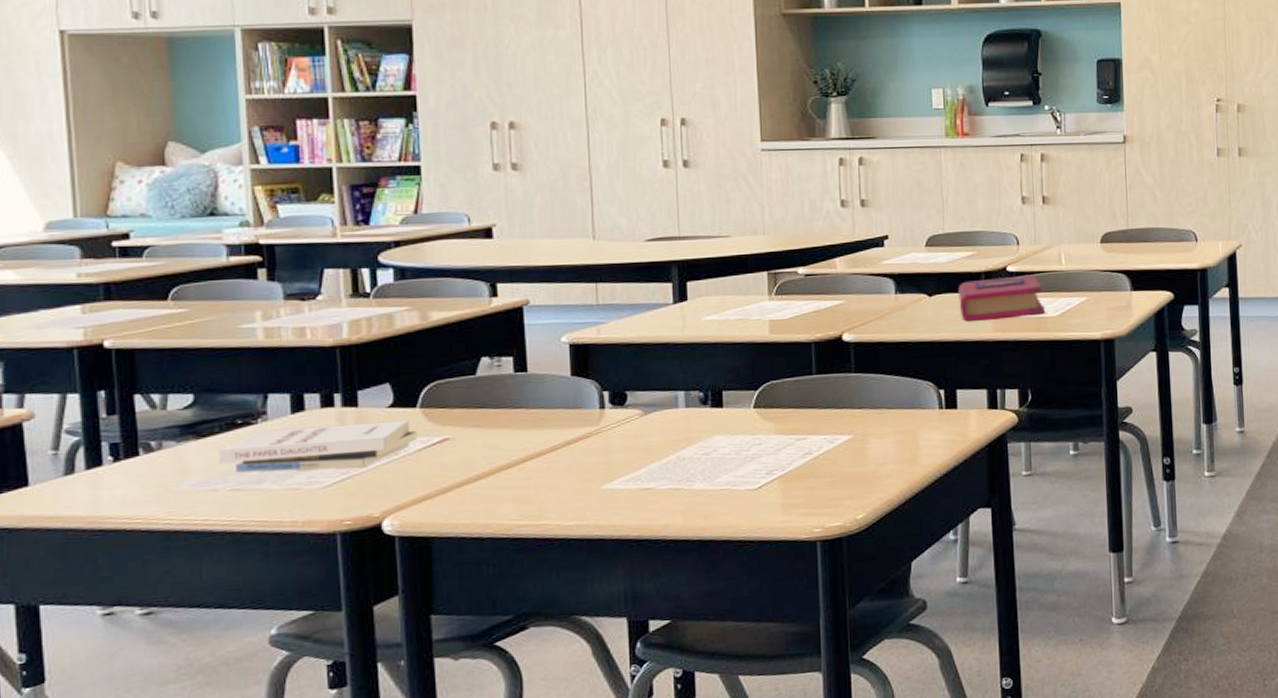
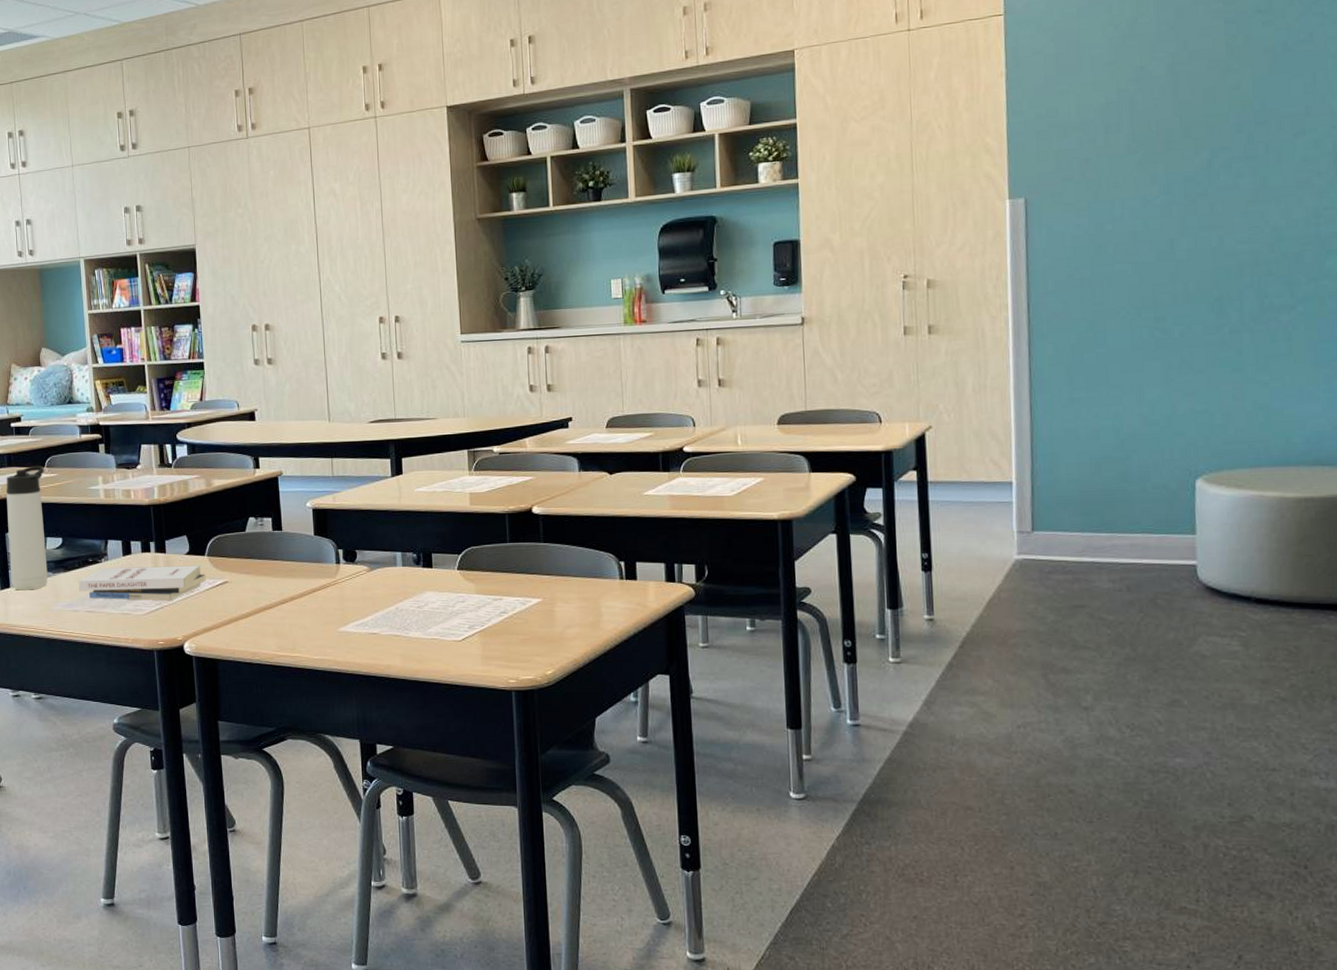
thermos bottle: none [100,298,168,469] -> present [6,466,48,591]
book: present [957,274,1045,323] -> none [636,454,721,500]

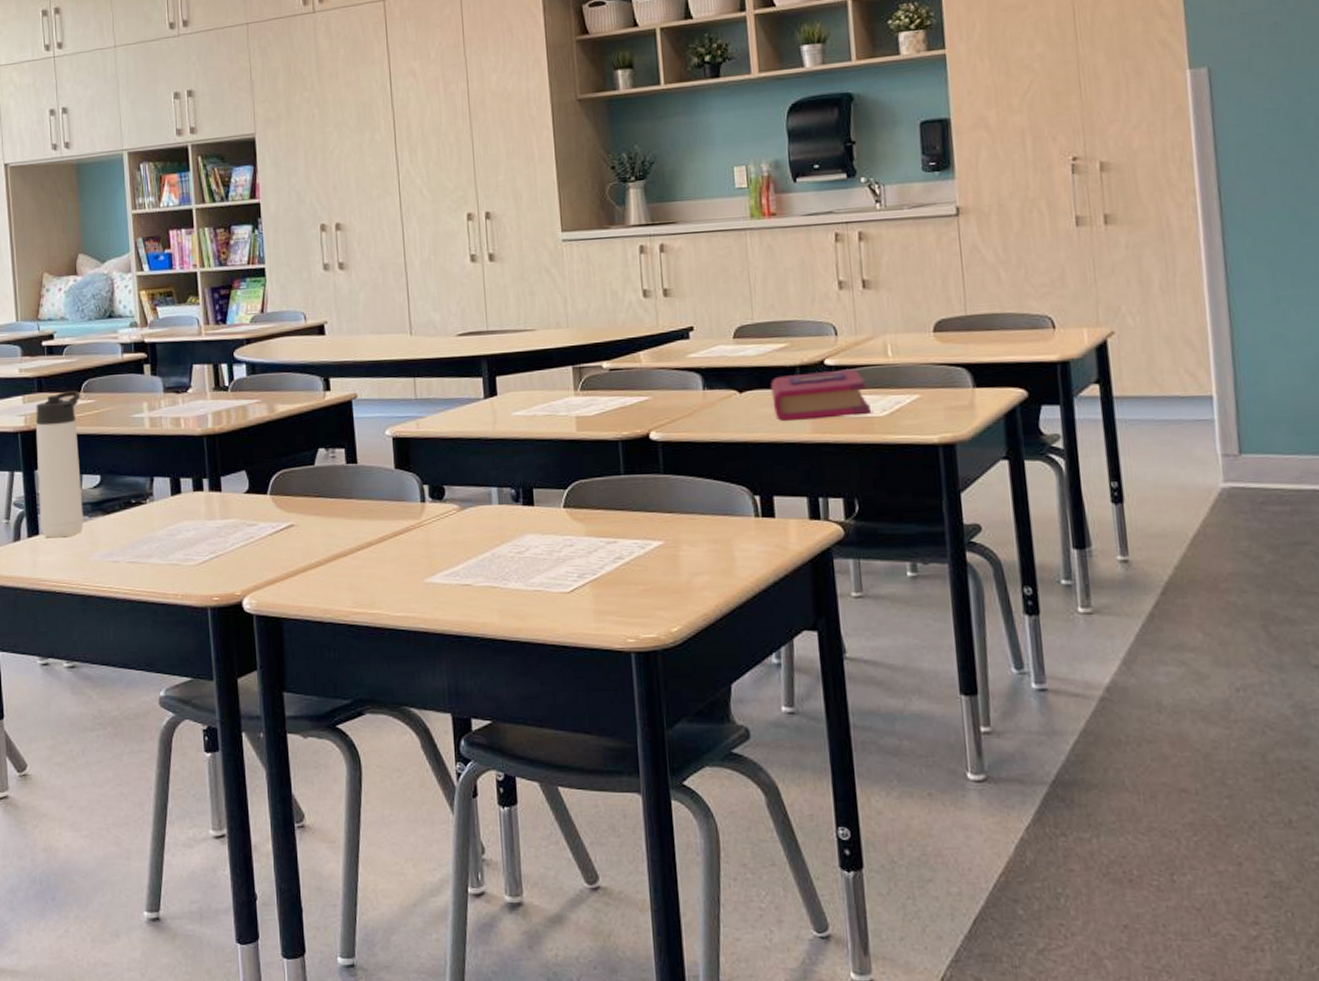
books: present [78,565,206,601] -> none [119,506,269,549]
book: none [636,454,721,500] -> present [770,368,871,422]

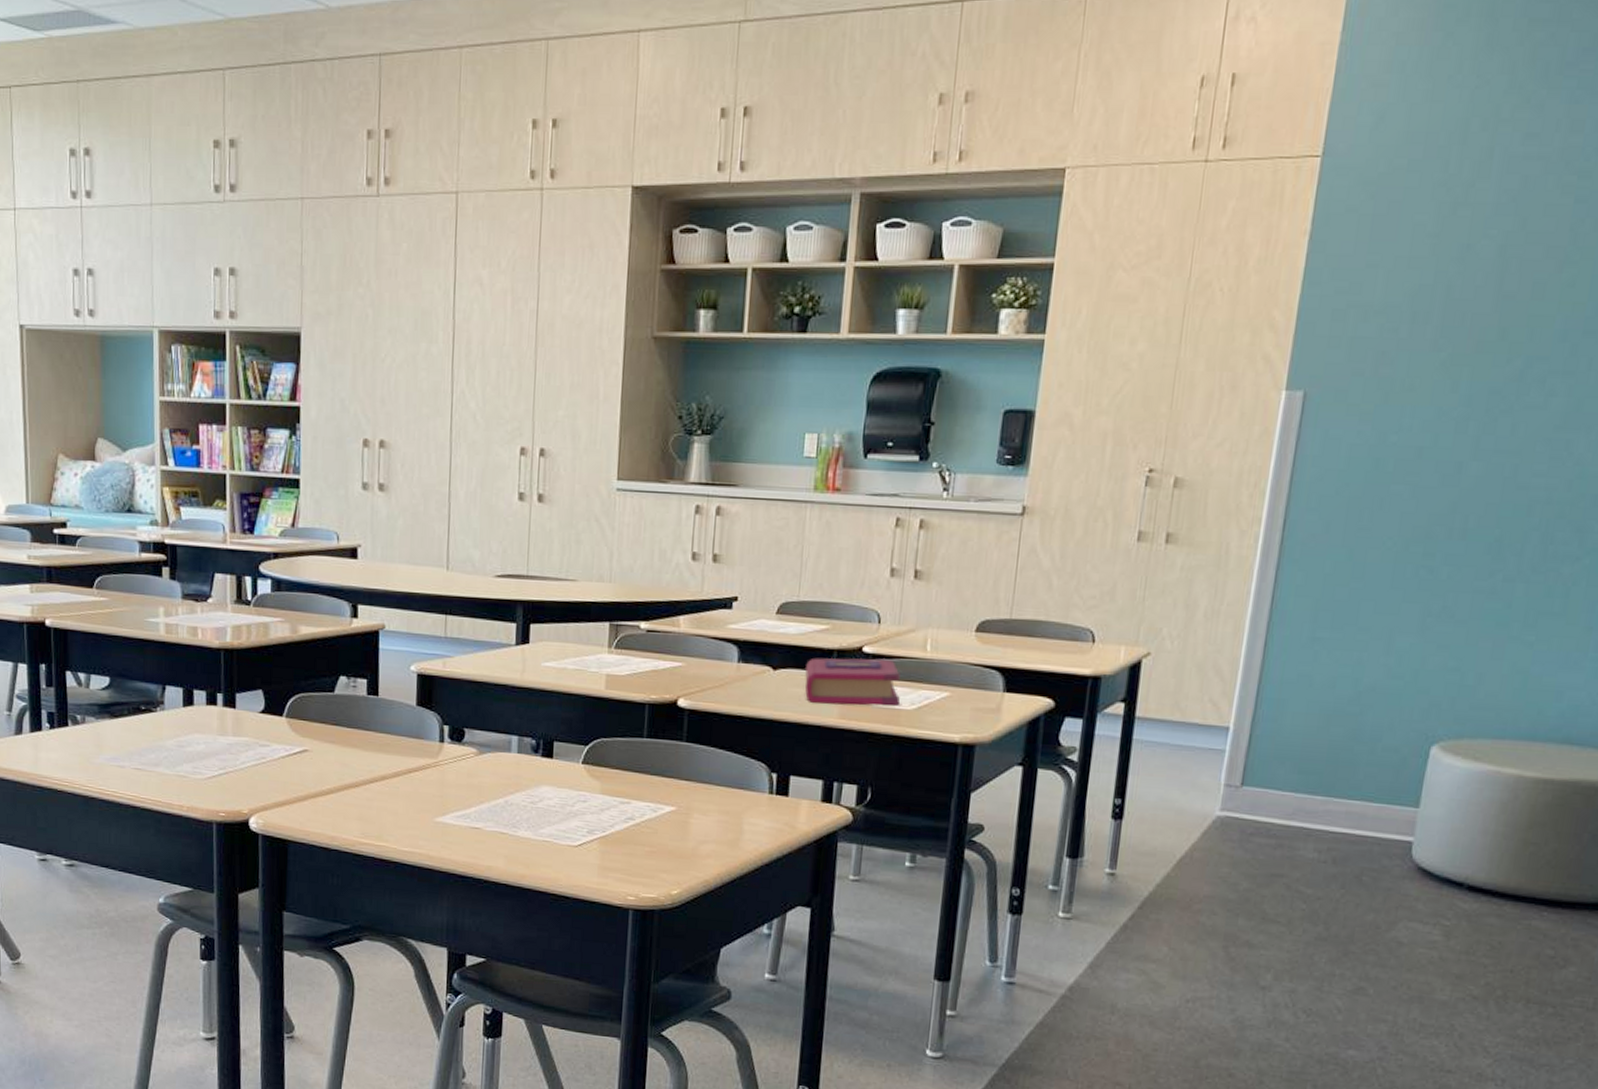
thermos bottle: present [35,390,84,538] -> none [43,585,93,737]

